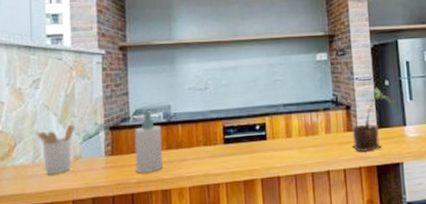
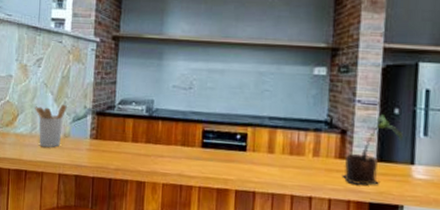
soap bottle: present [134,110,163,173] -> none [115,102,143,163]

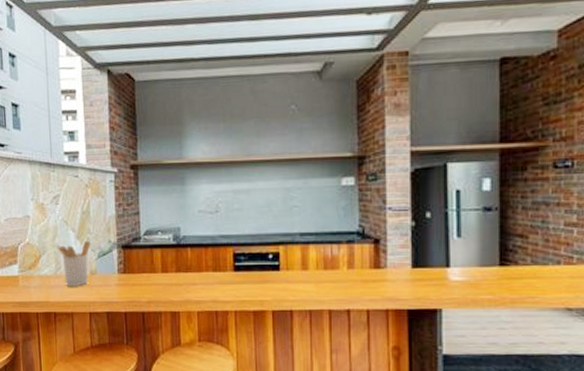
potted plant: present [342,114,403,186] -> none [378,220,436,293]

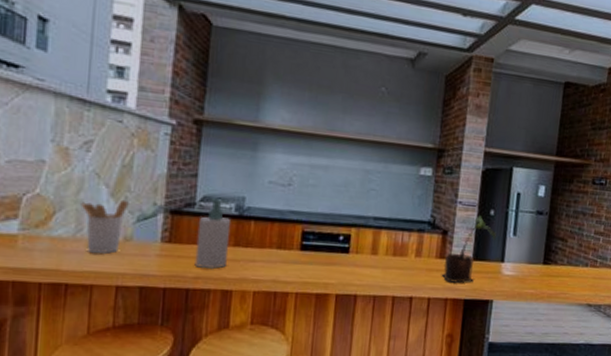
soap bottle: none [144,231,172,294] -> present [194,198,232,270]
potted plant: none [378,220,436,293] -> present [441,215,497,283]

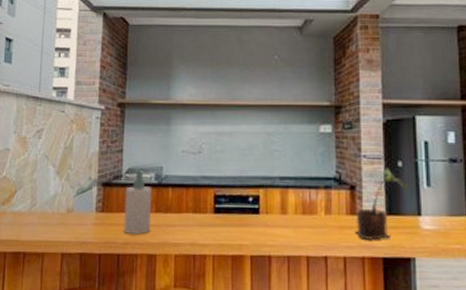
utensil holder: present [81,199,129,254] -> none [35,176,70,224]

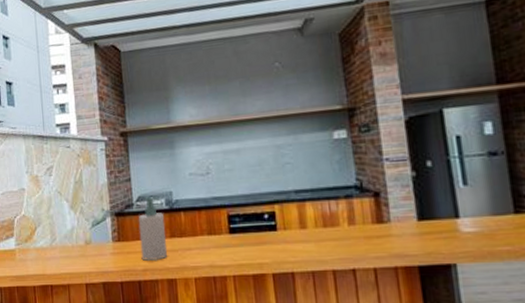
potted plant: present [354,168,408,240] -> none [383,169,441,249]

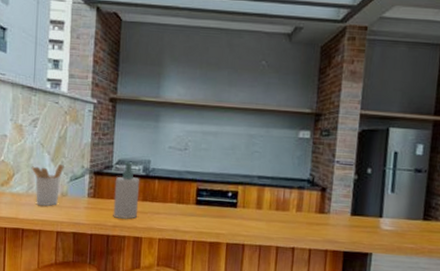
utensil holder: none [52,210,84,257] -> present [31,164,64,206]

